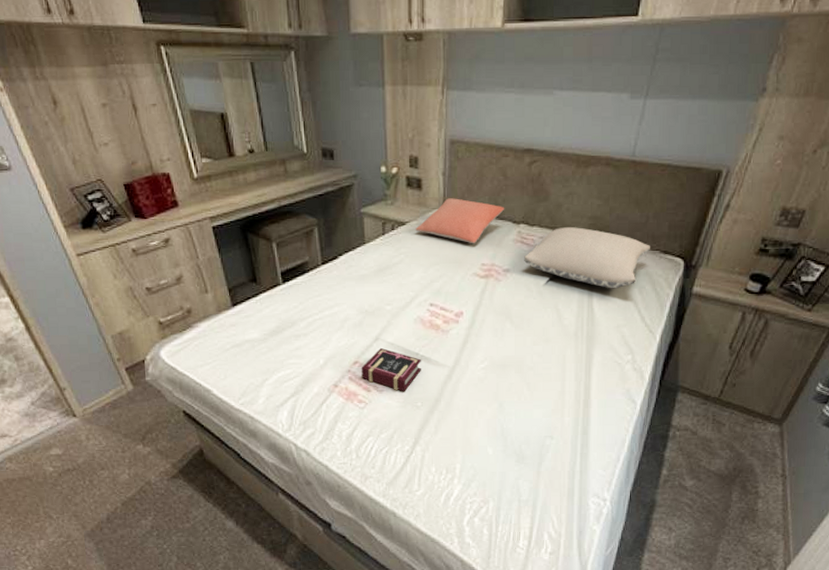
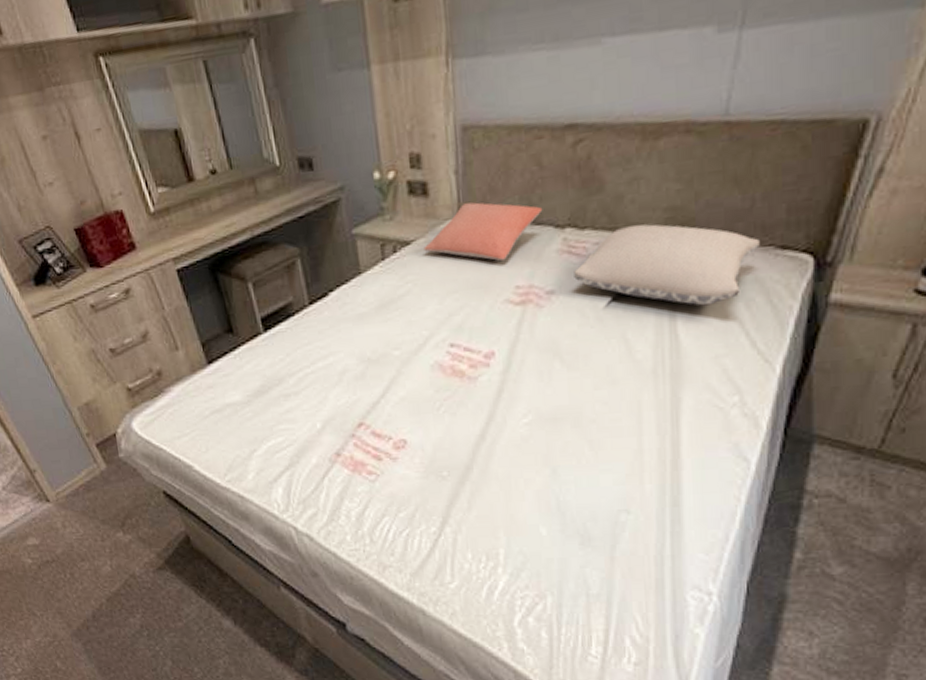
book: present [361,347,422,392] -> none [368,404,445,459]

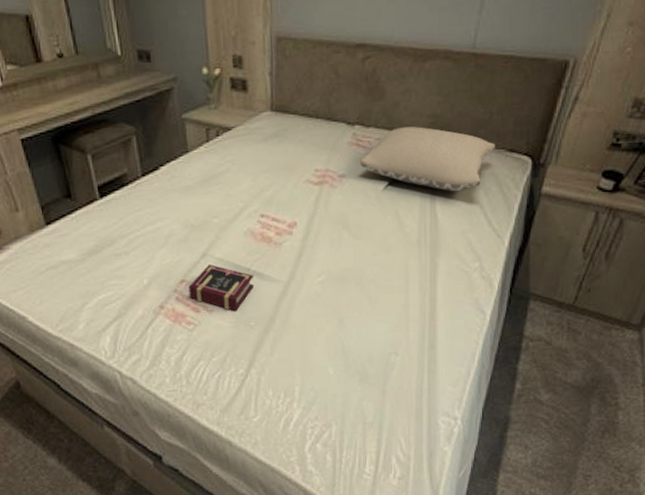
book: none [368,404,445,459] -> present [188,264,254,311]
pillow: present [423,202,543,261] -> none [242,99,338,148]

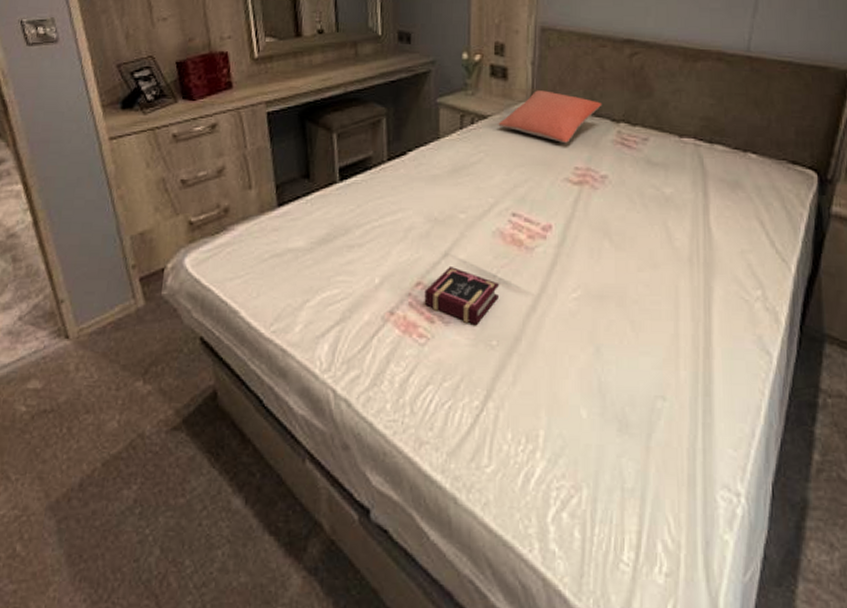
pillow: none [242,99,338,148] -> present [498,90,602,143]
pillow: present [360,126,495,192] -> none [625,128,775,205]

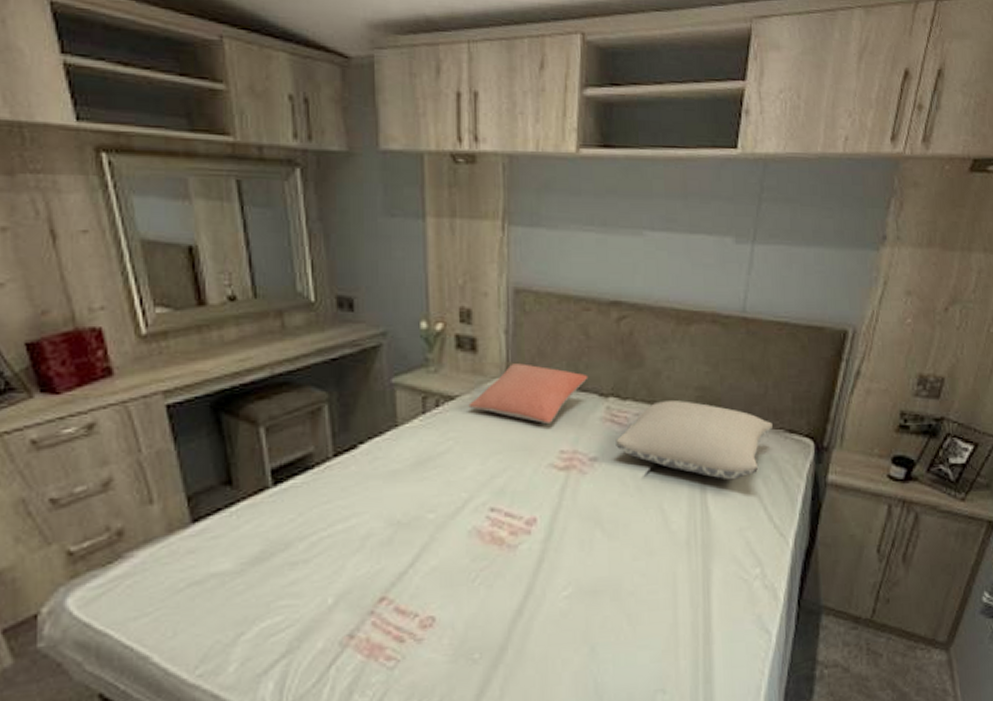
book: present [424,265,500,326] -> none [390,574,480,640]
pillow: none [625,128,775,205] -> present [616,400,773,480]

